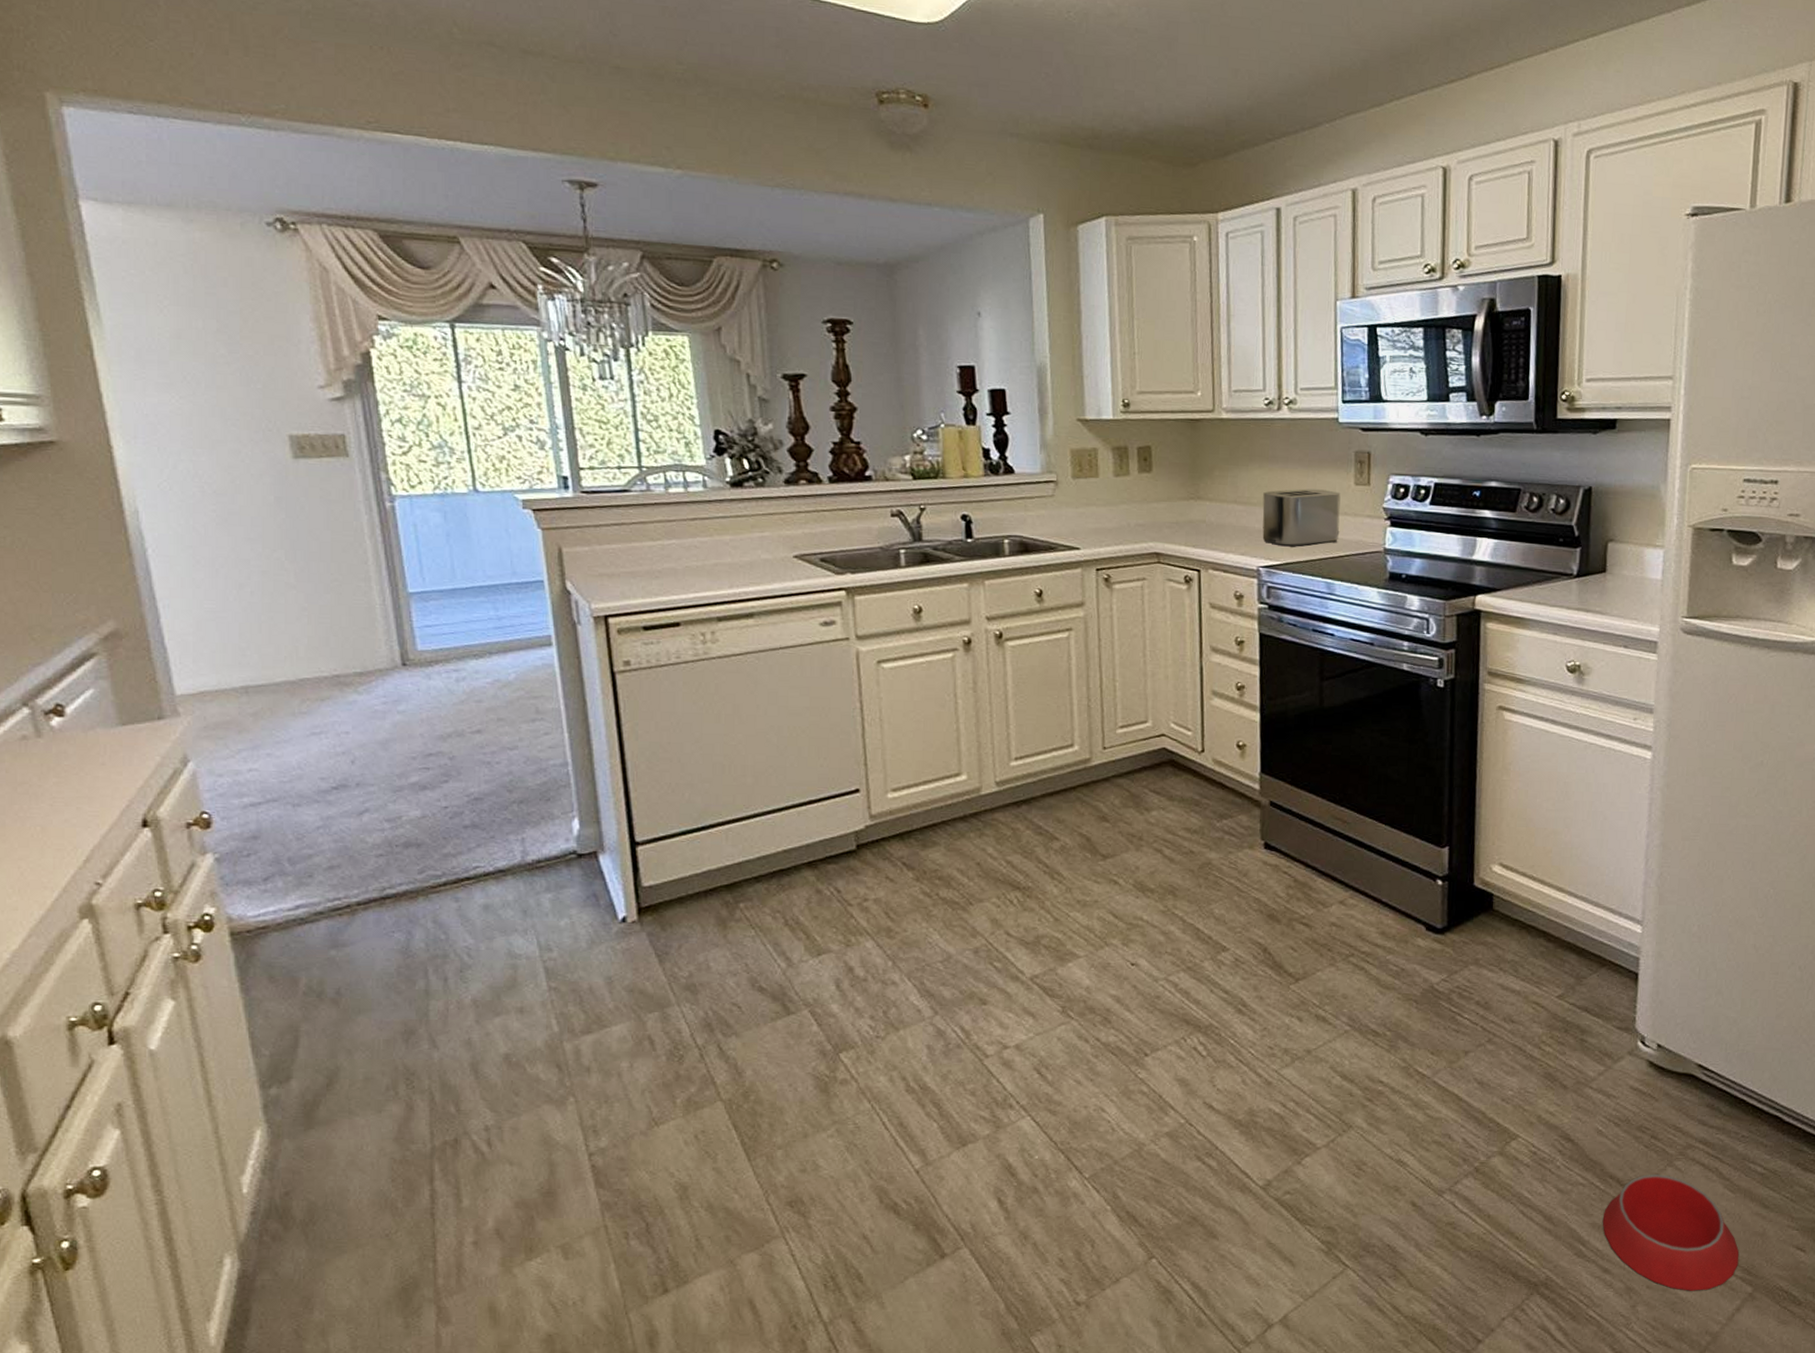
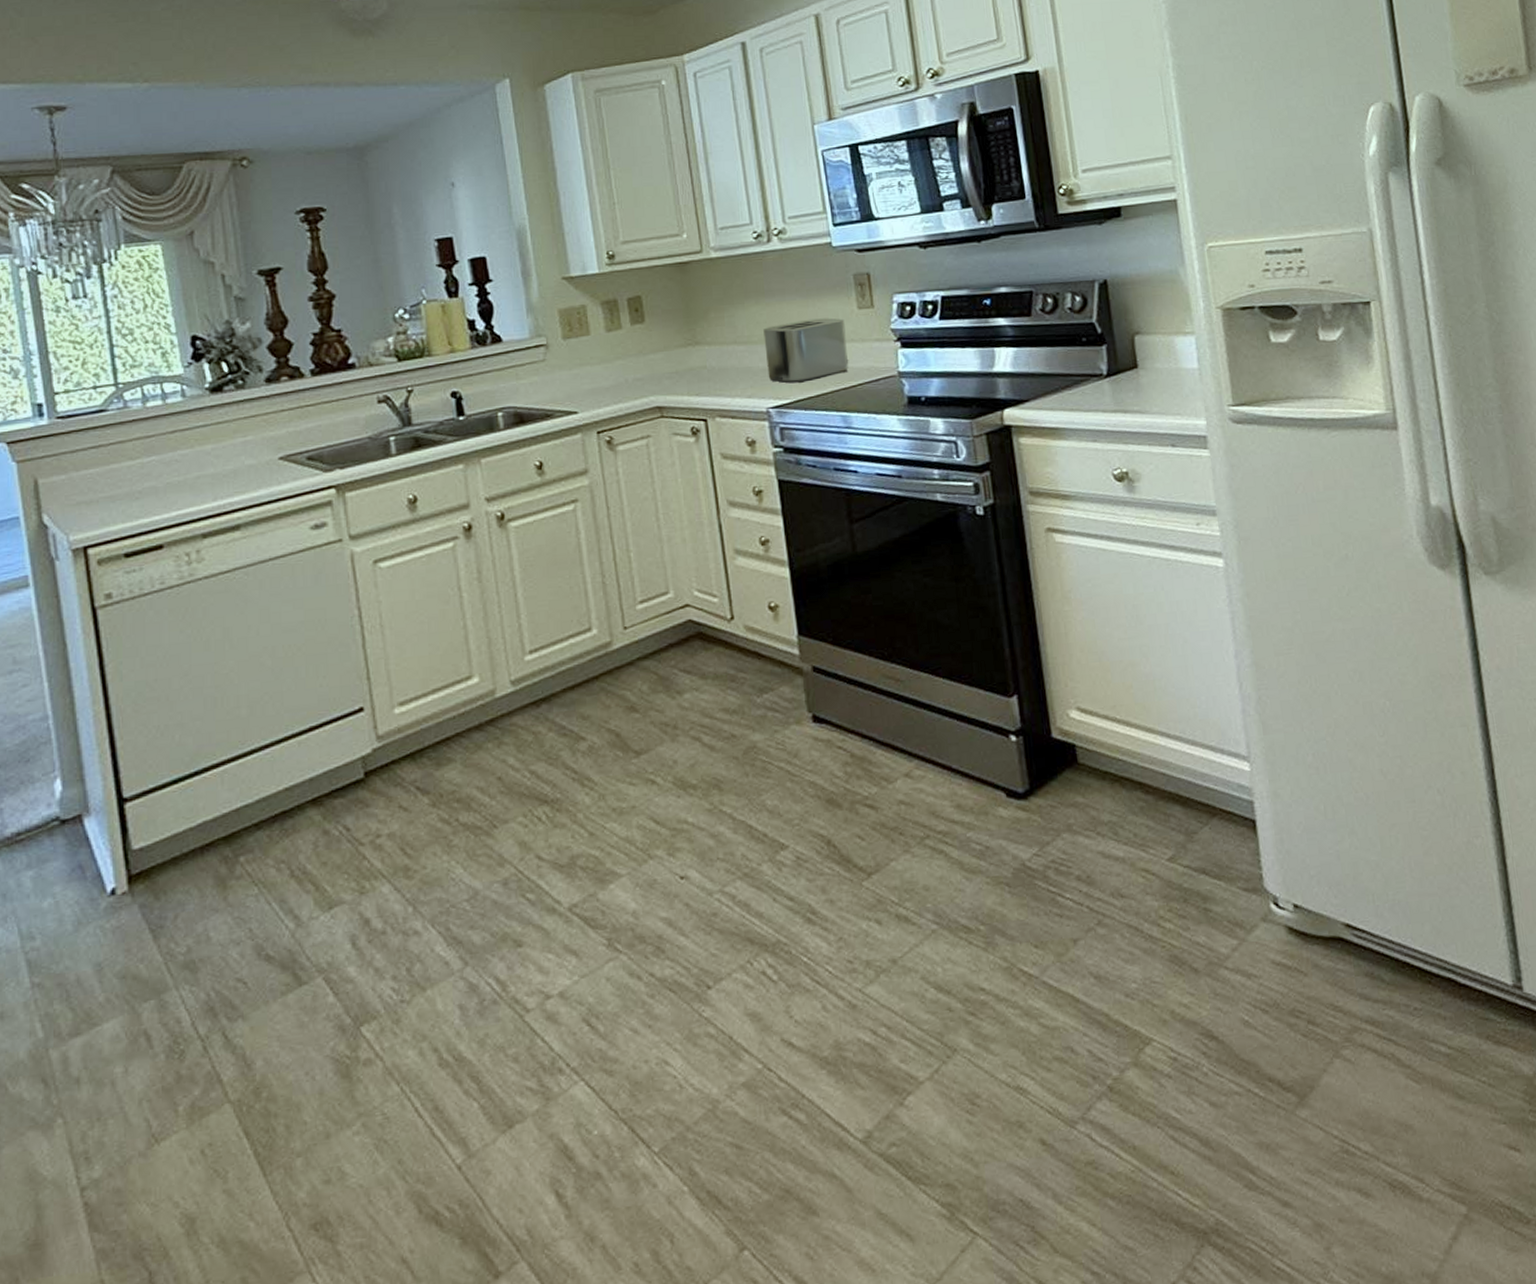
pet bowl: present [1602,1175,1739,1291] -> none [1269,1069,1444,1220]

